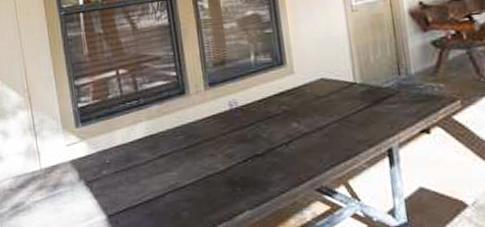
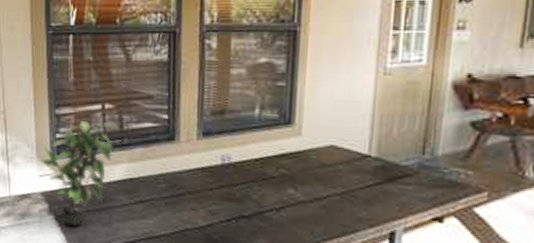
potted plant: none [66,85,131,189] -> present [41,121,116,226]

